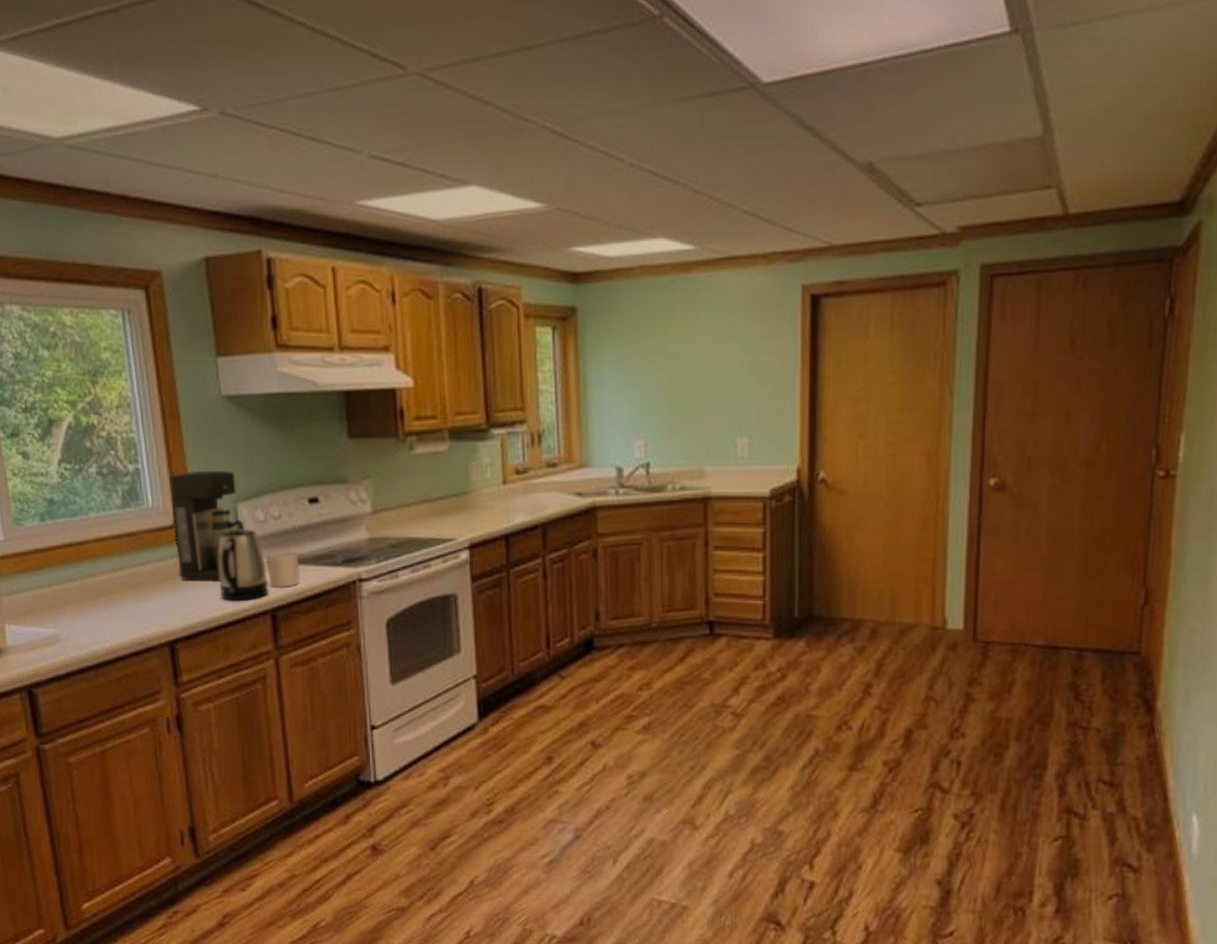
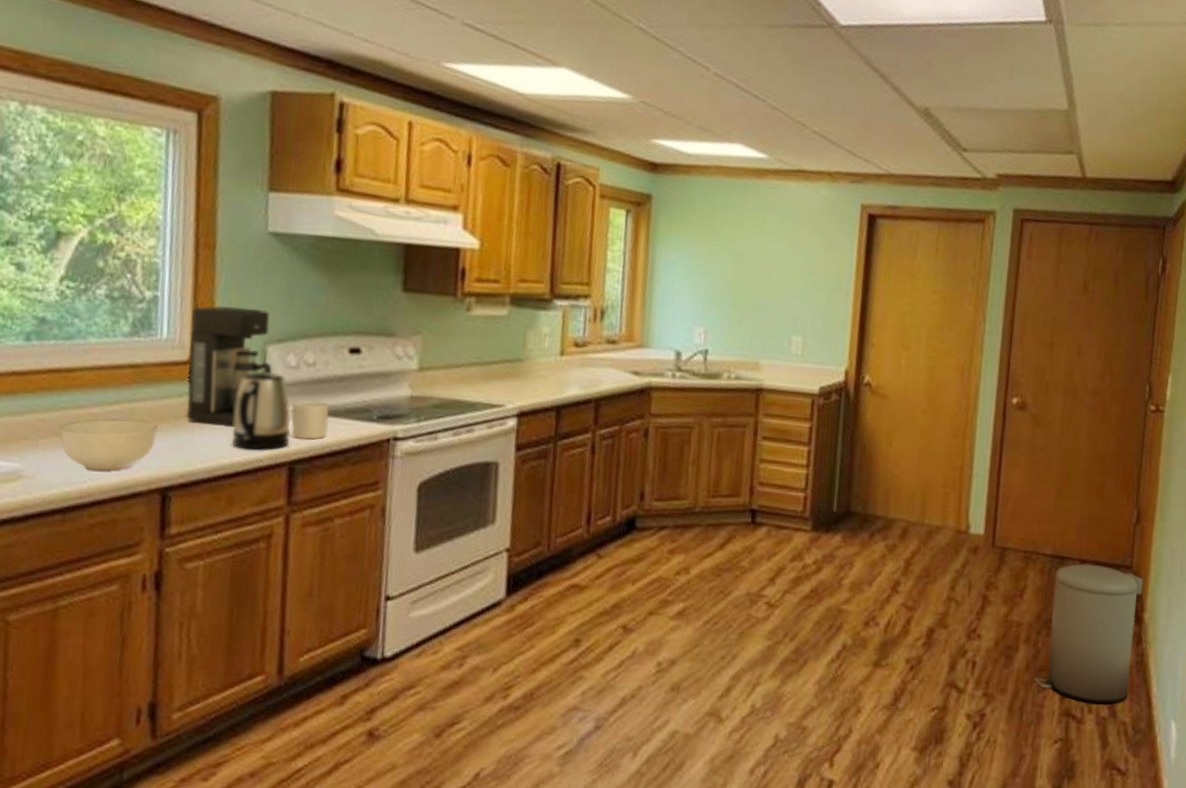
bowl: none [80,582,158,630] -> present [59,419,158,471]
pedal bin: none [1028,652,1154,801] -> present [1034,563,1143,706]

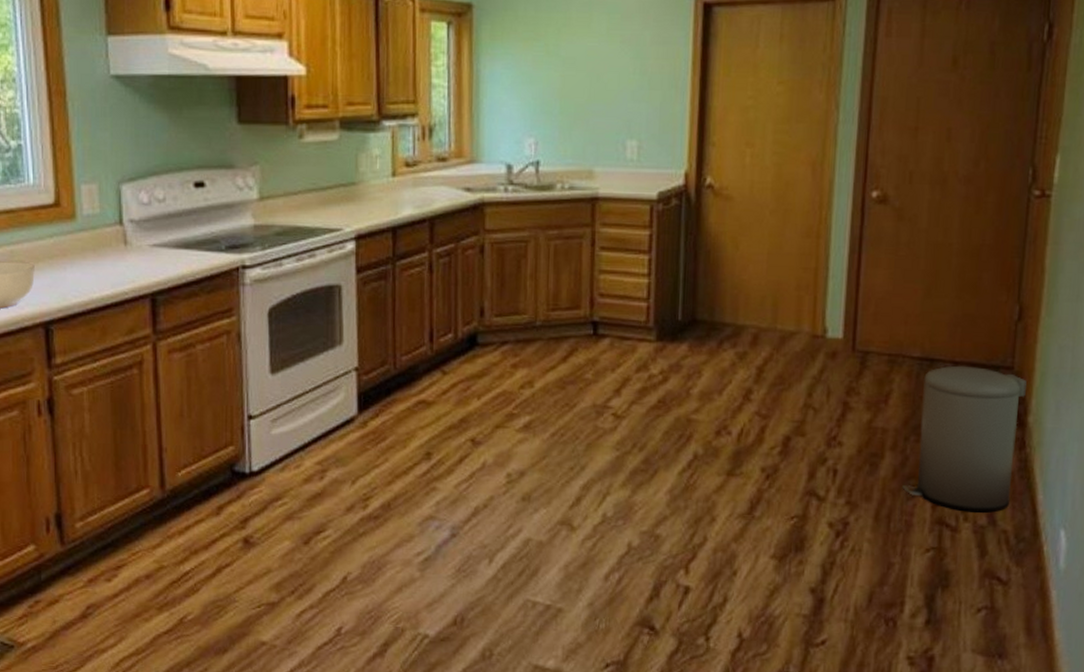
coffee maker: present [187,306,272,426] -> none [52,150,127,263]
kettle: present [232,372,290,450] -> none [98,209,150,284]
mug: present [291,401,330,440] -> none [149,234,182,273]

